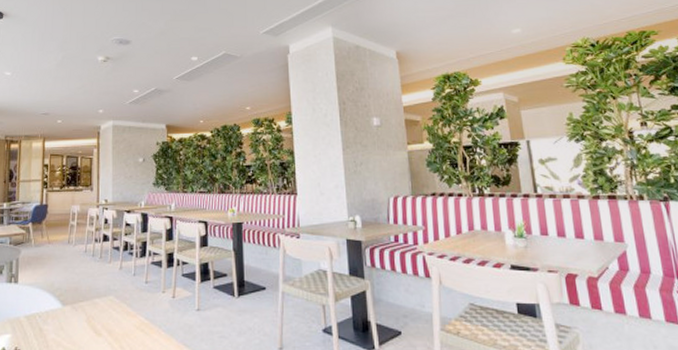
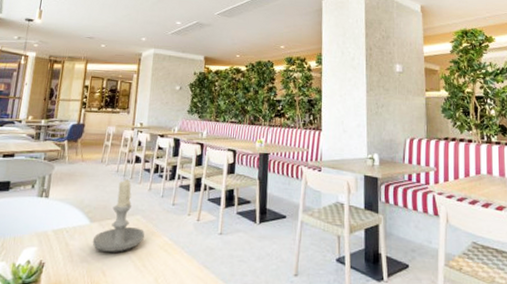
candle: none [66,258,120,335] -> present [92,178,145,252]

